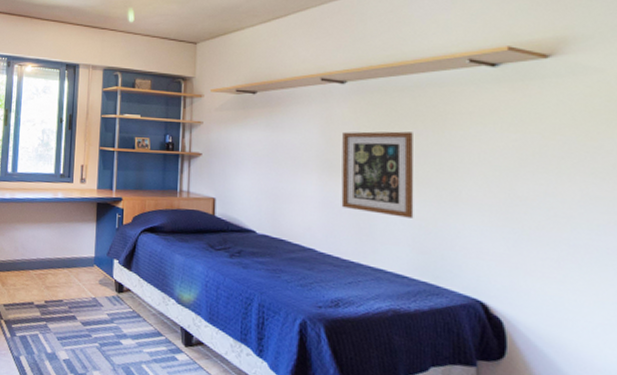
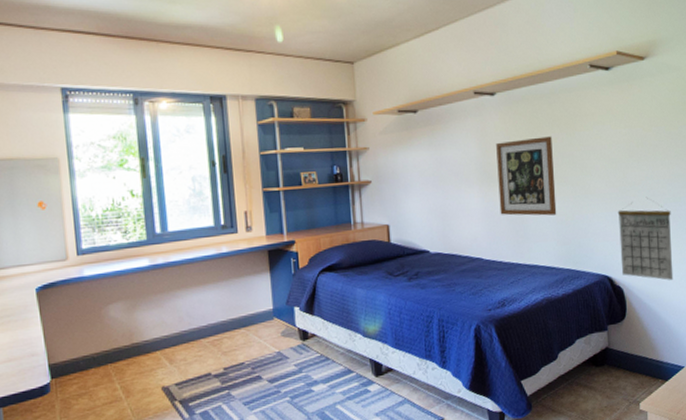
calendar: none [499,218,583,326] -> present [617,198,674,281]

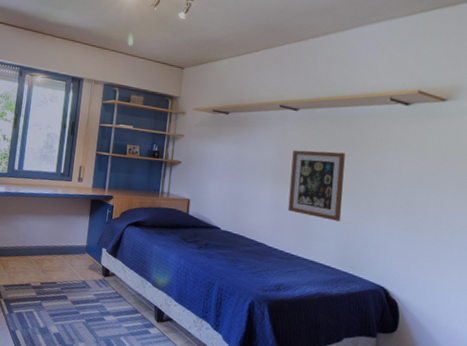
calendar: present [617,198,674,281] -> none [398,225,457,307]

